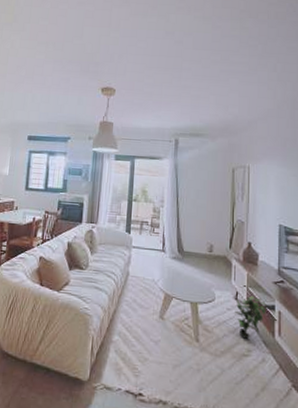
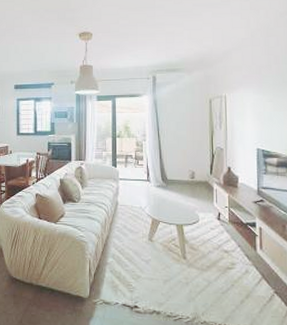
potted plant: present [235,295,266,339] -> none [218,215,248,254]

